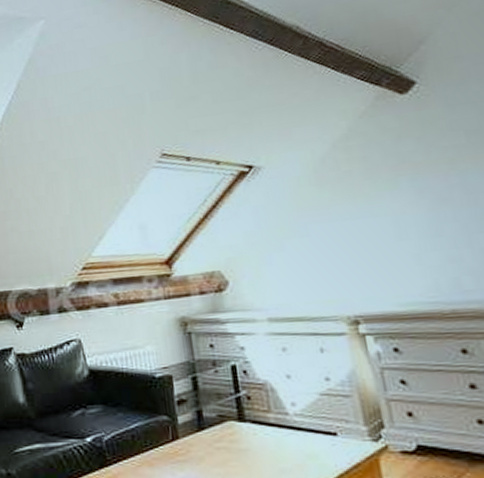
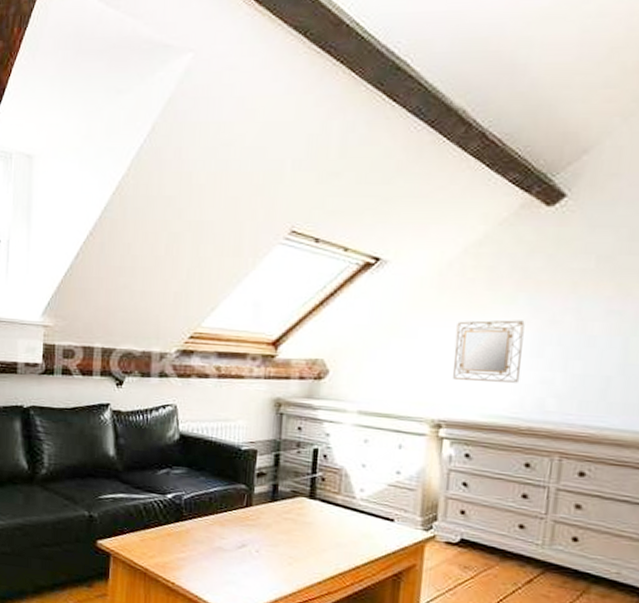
home mirror: none [345,203,427,271] -> present [453,320,525,383]

